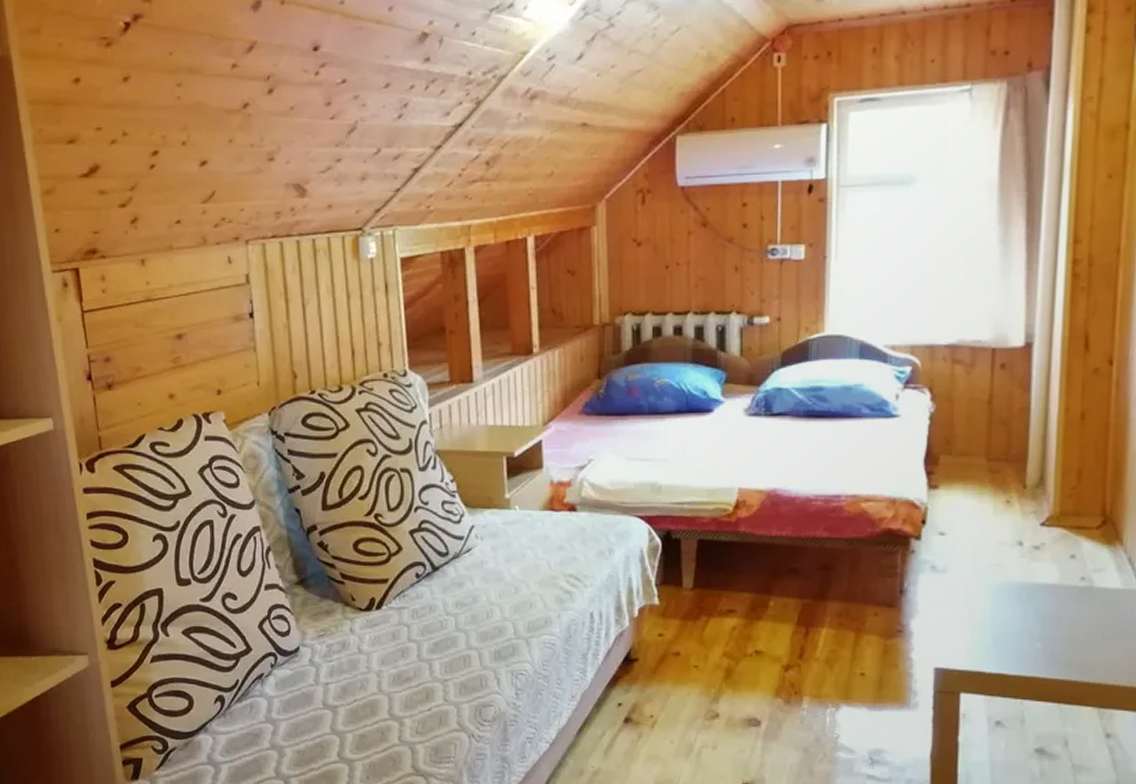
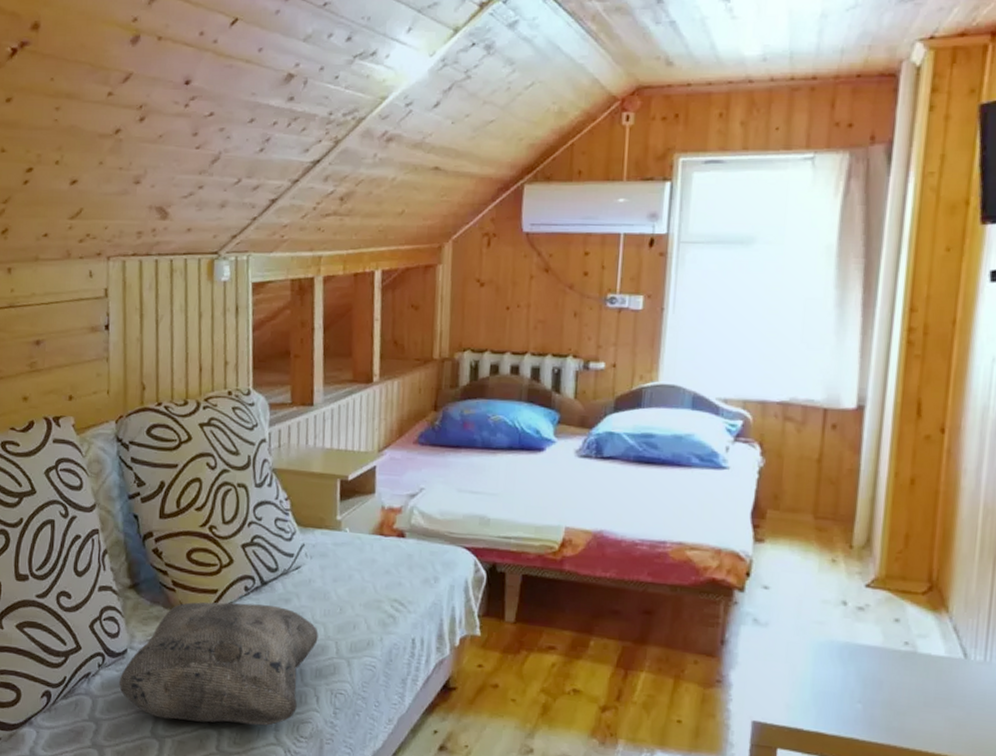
cushion: none [294,590,495,714] -> present [119,602,318,726]

